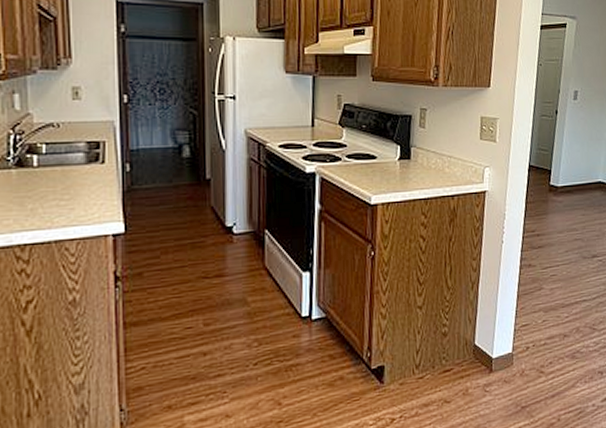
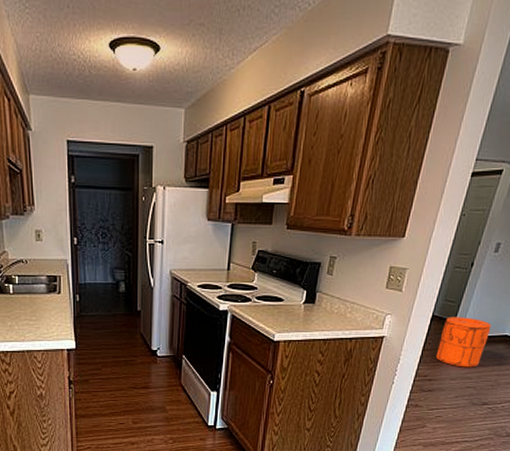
trash can: none [539,165,585,219] -> present [435,317,492,368]

